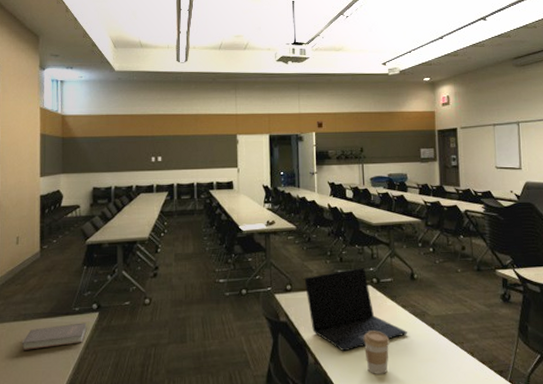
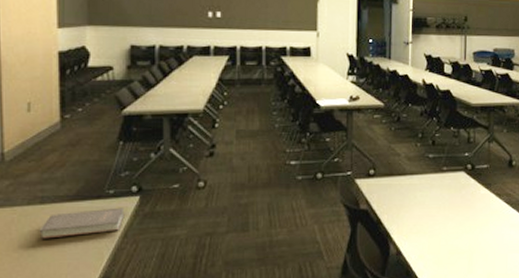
laptop: present [304,268,407,352] -> none [390,153,500,242]
coffee cup: present [364,331,390,374] -> none [452,220,481,266]

